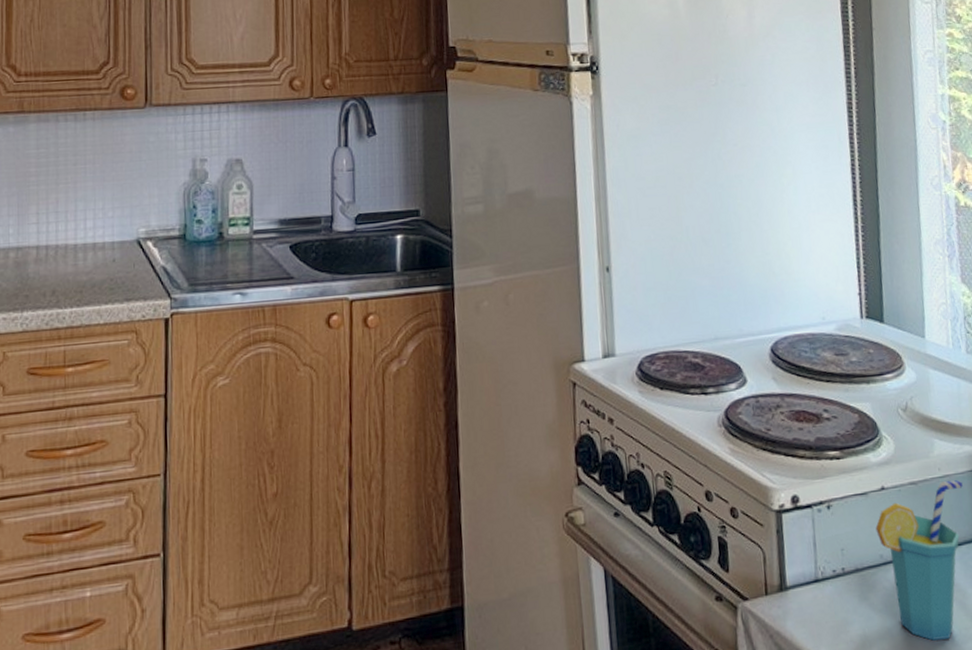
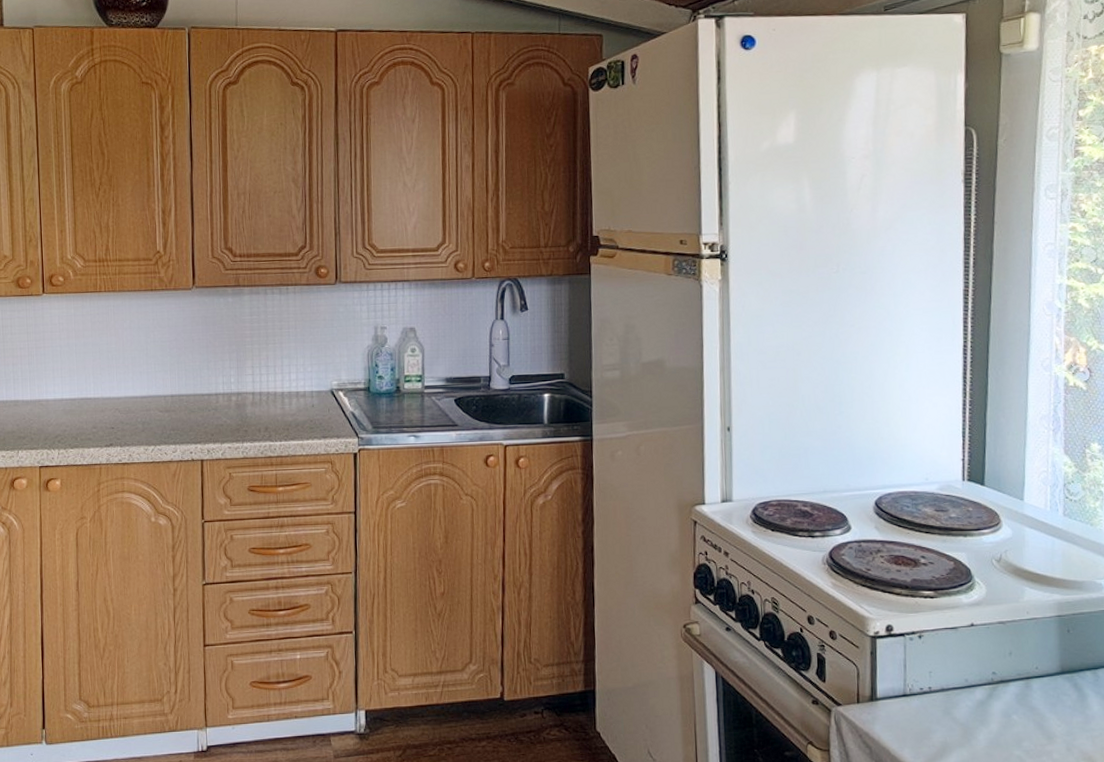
cup: present [875,480,963,641] -> none [963,623,1049,752]

